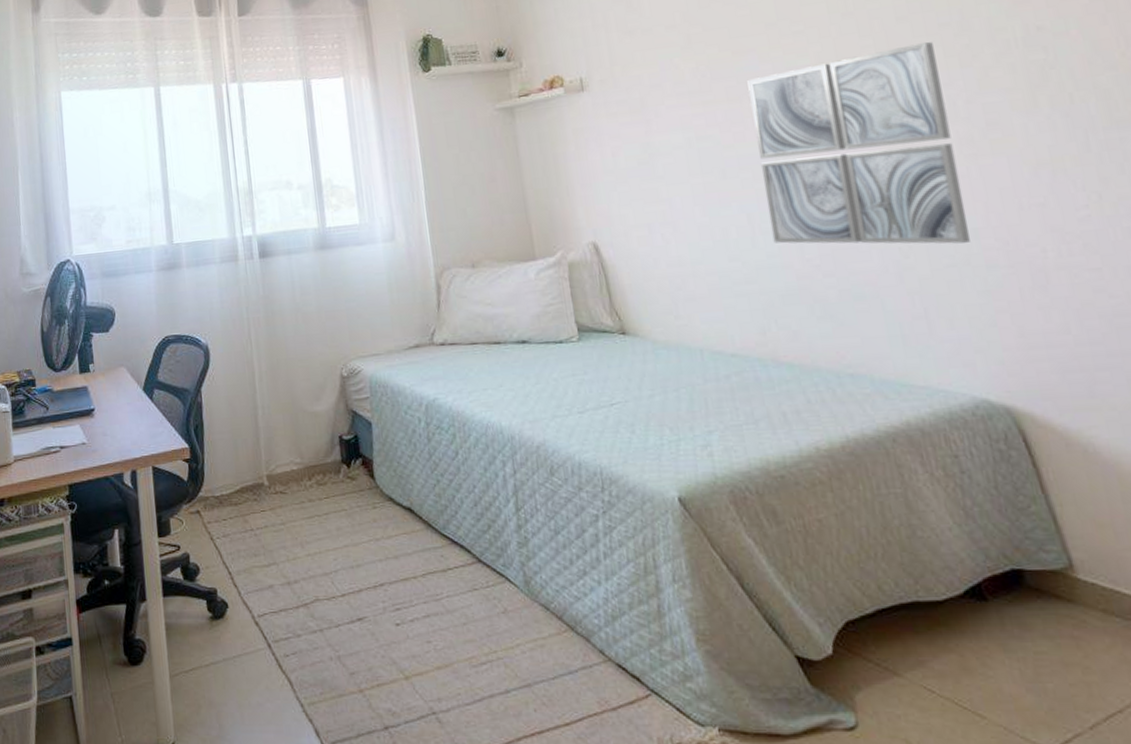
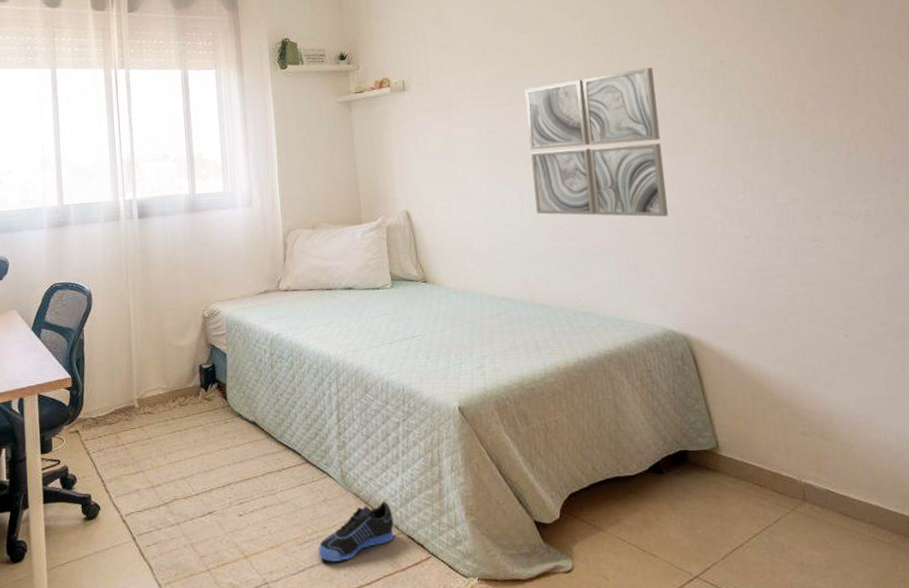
sneaker: none [499,617,599,692] -> present [318,501,394,562]

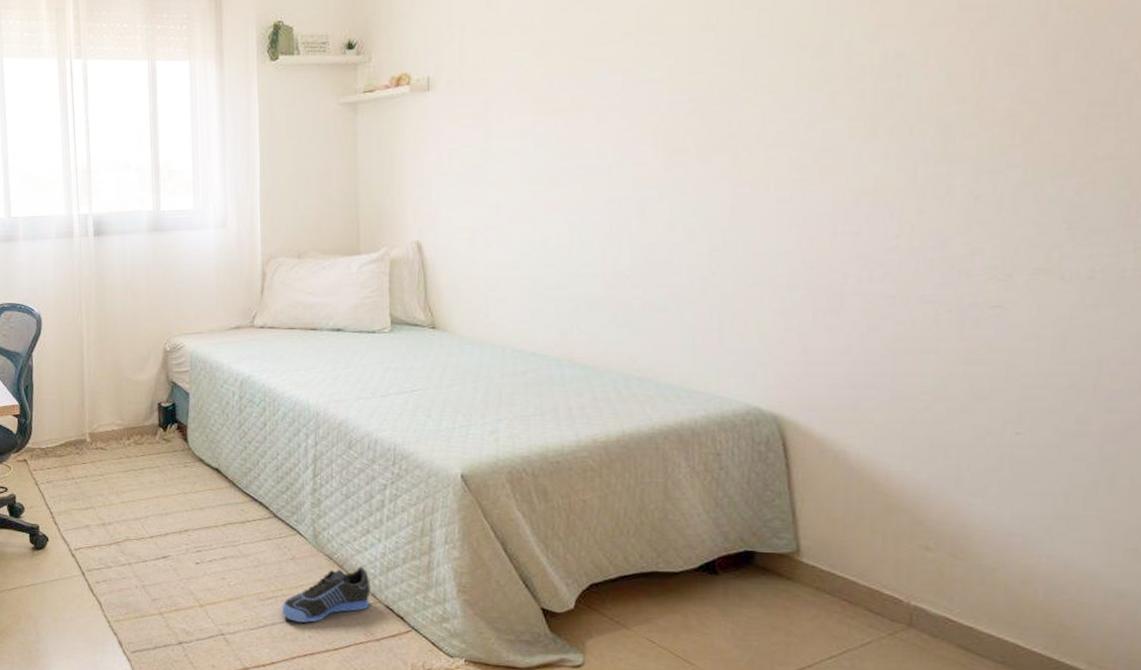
wall art: present [525,68,668,217] -> none [590,63,788,264]

